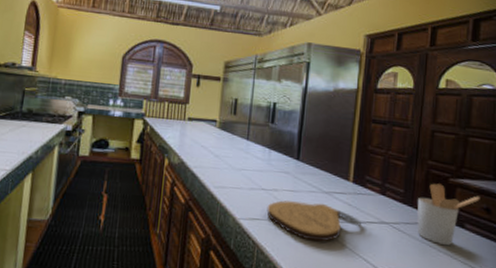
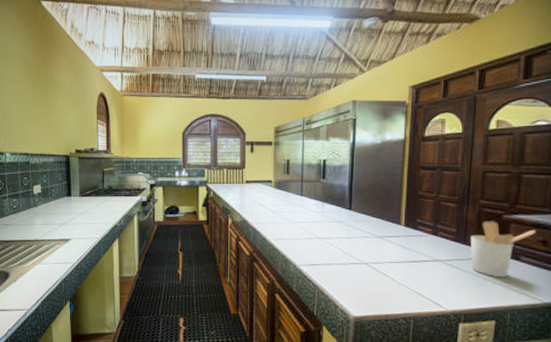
cutting board: present [266,200,361,242] -> none [324,247,415,281]

